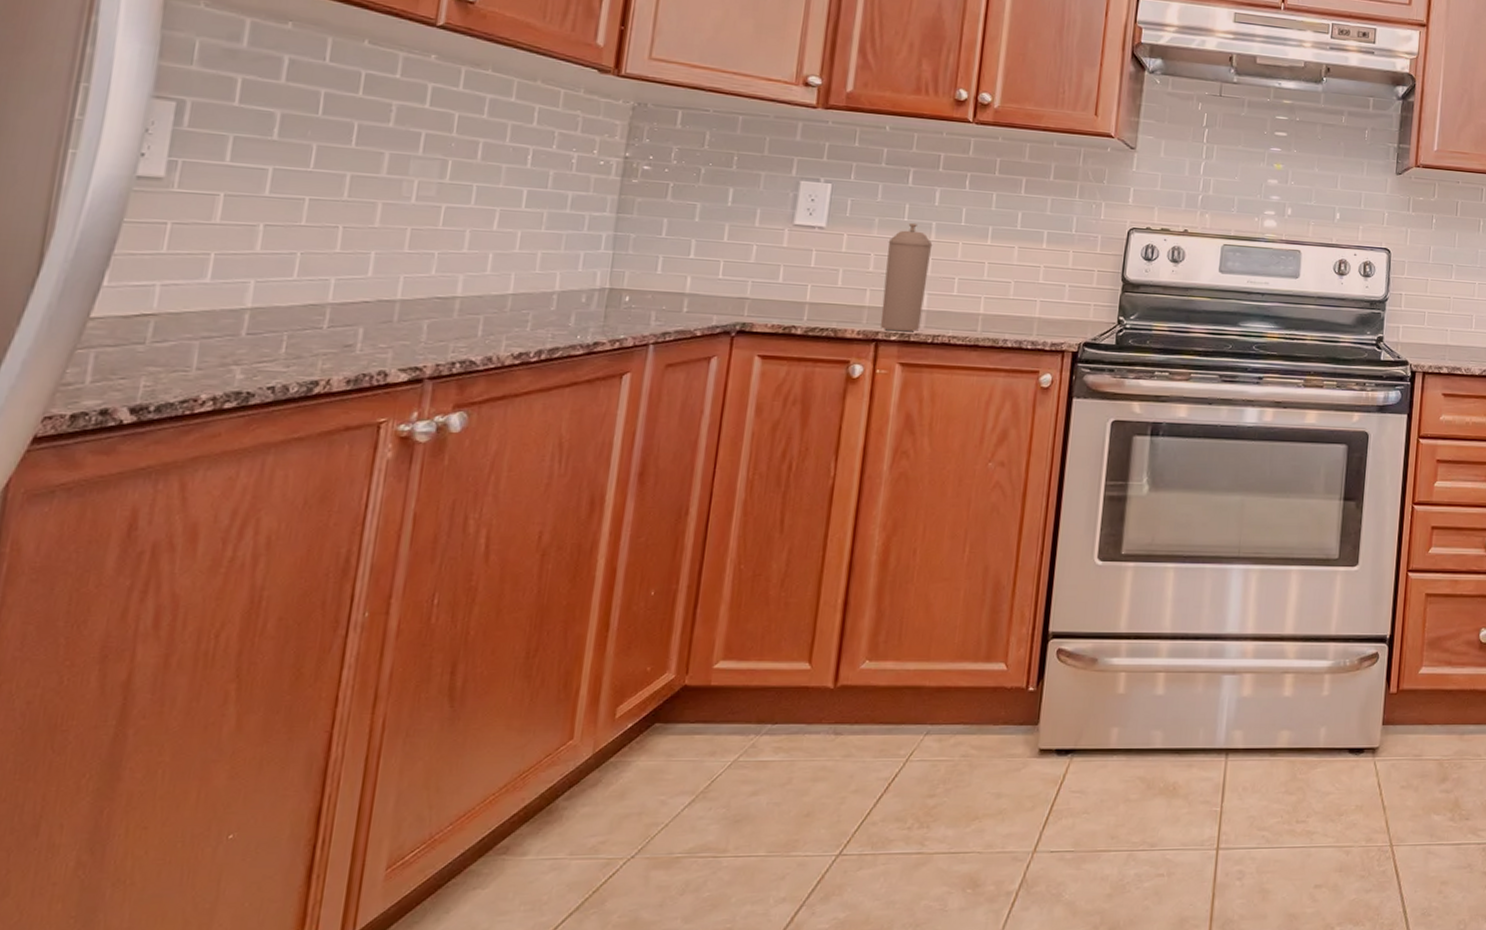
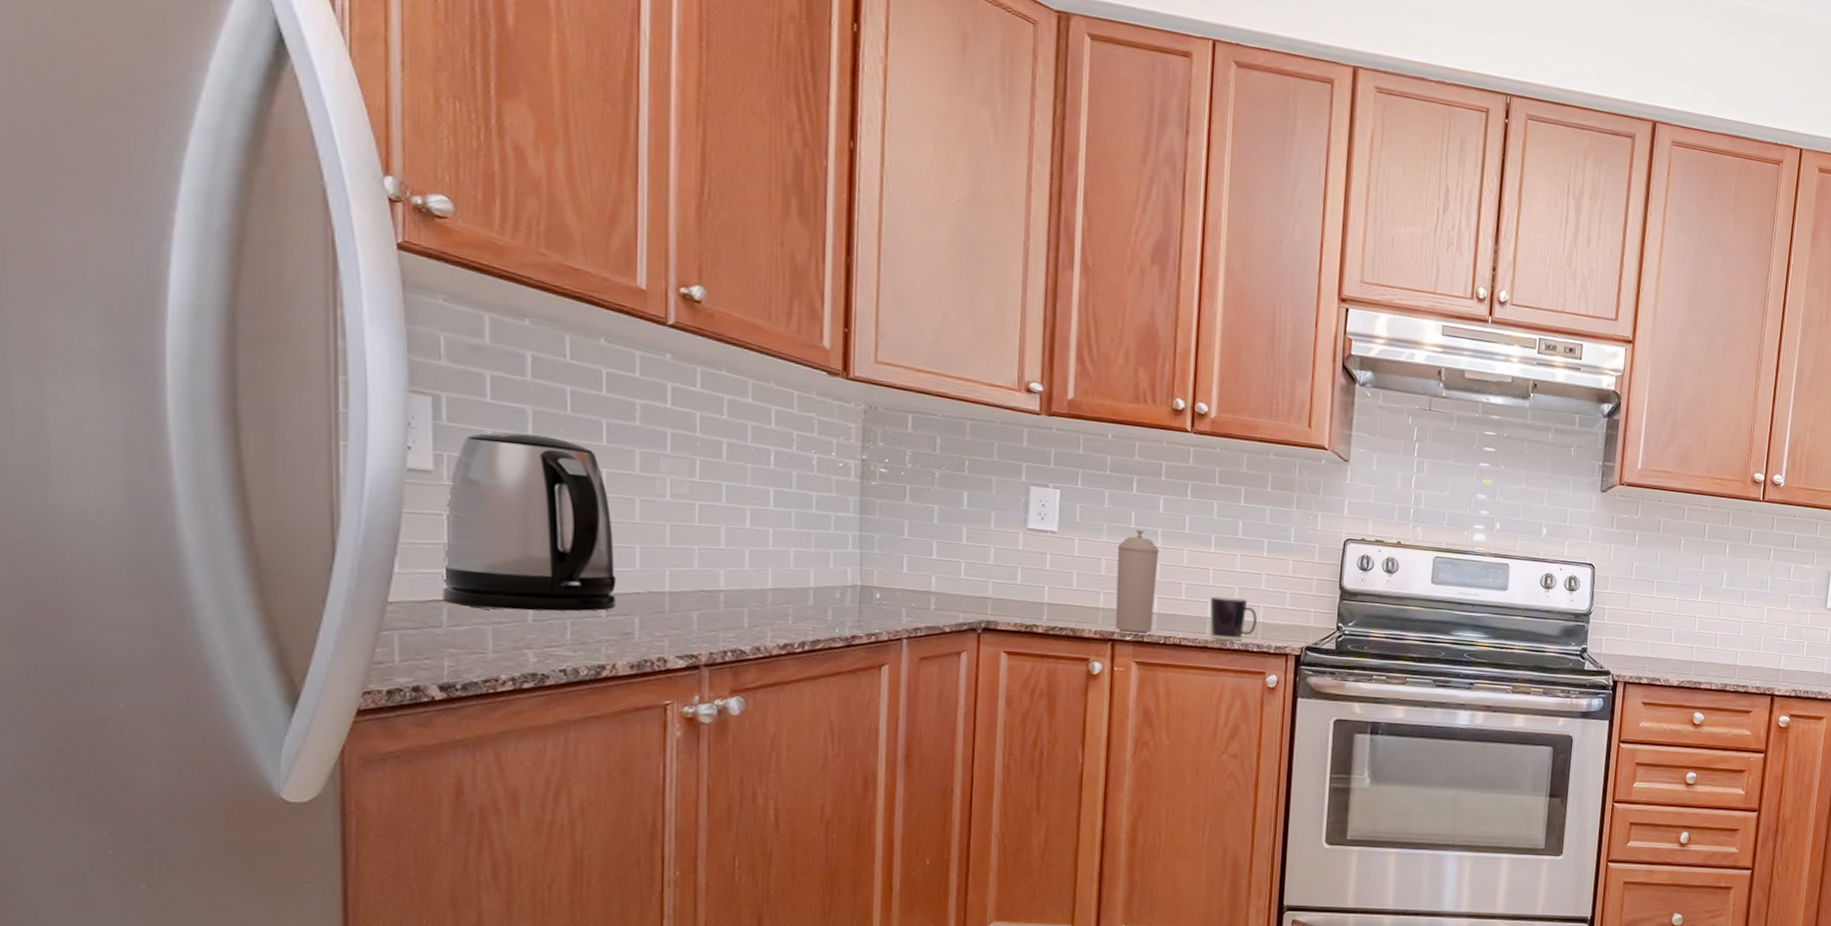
kettle: none [150,136,349,324] -> present [442,432,616,612]
mug: none [982,291,1033,338] -> present [1210,596,1257,641]

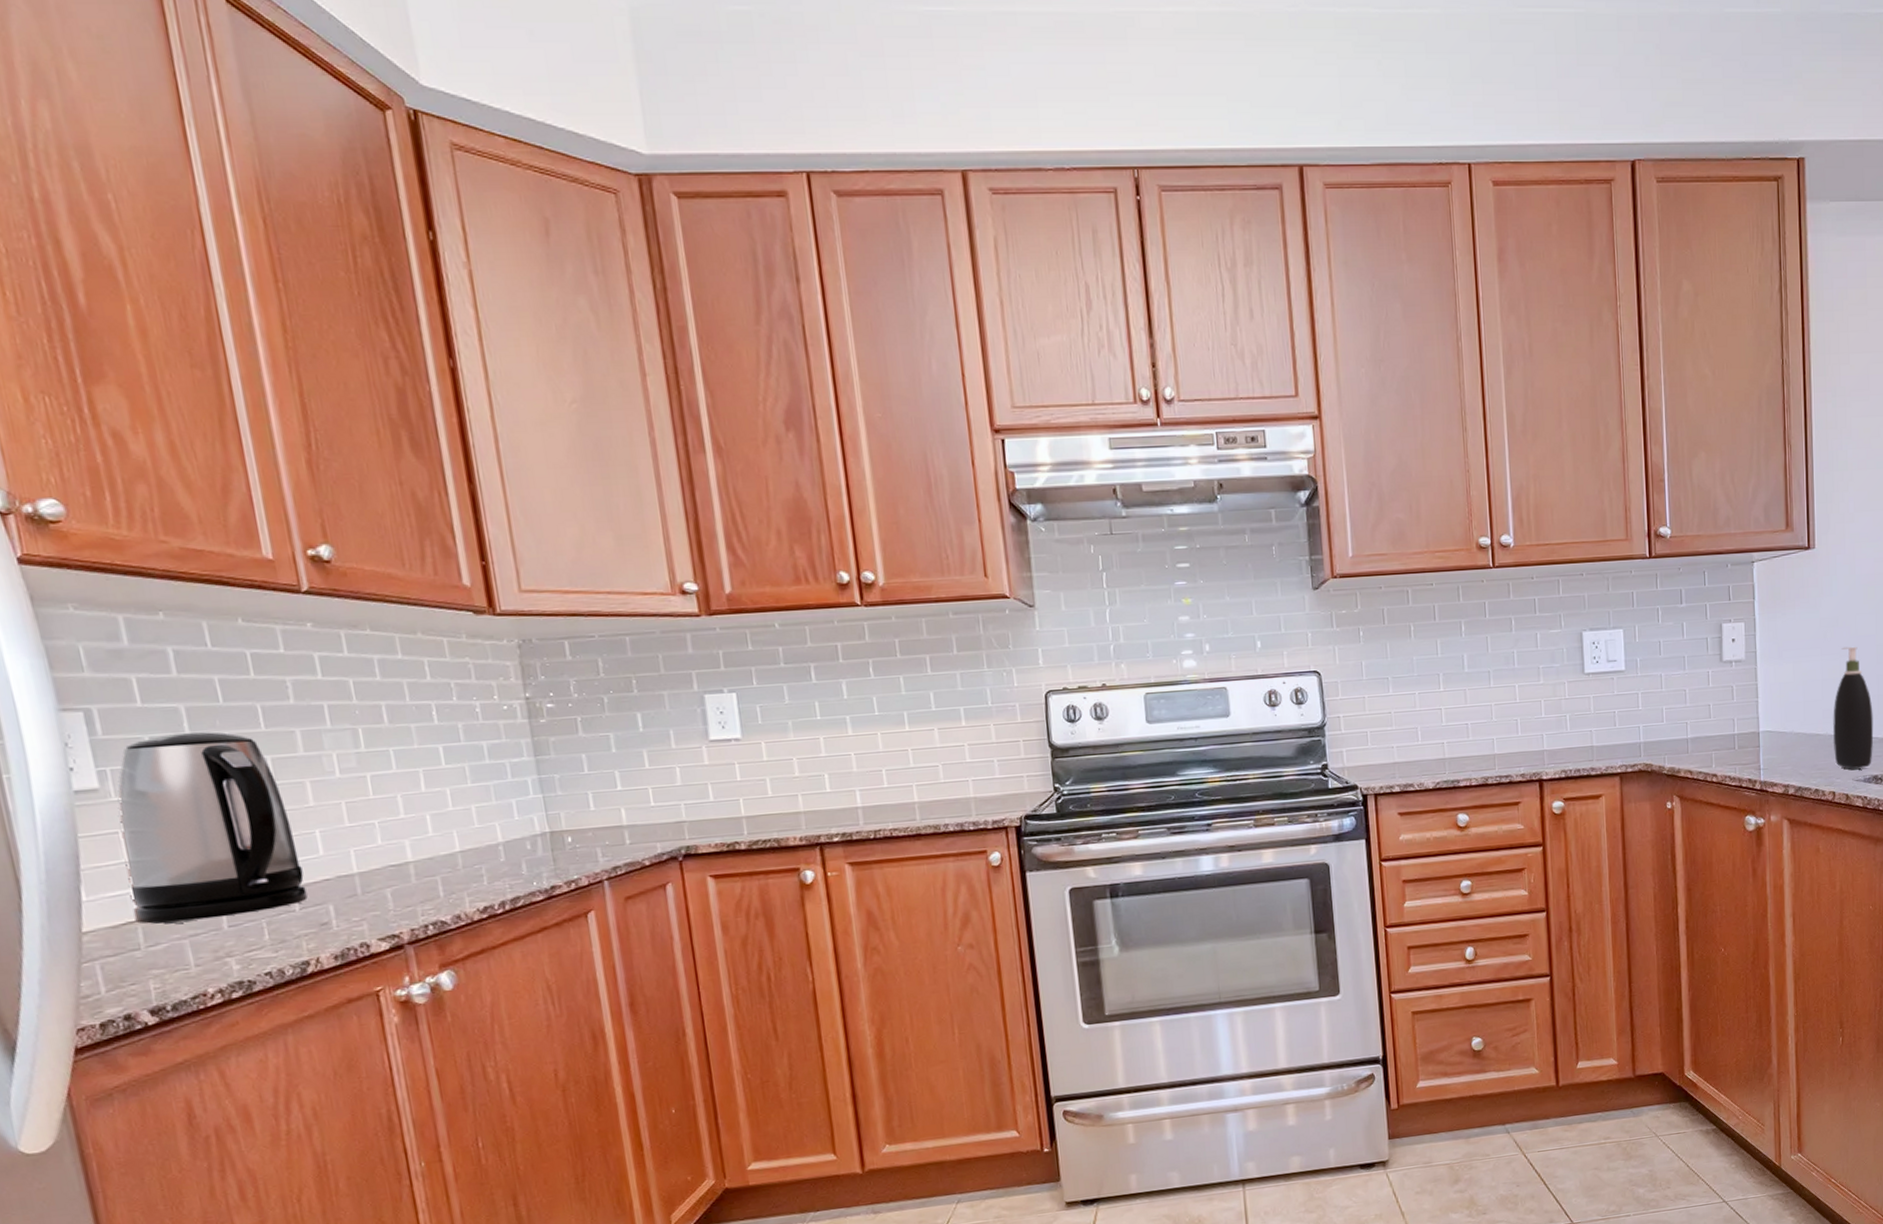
canister: present [1115,530,1160,633] -> none [806,721,859,833]
mug: present [1210,596,1257,641] -> none [914,775,968,824]

